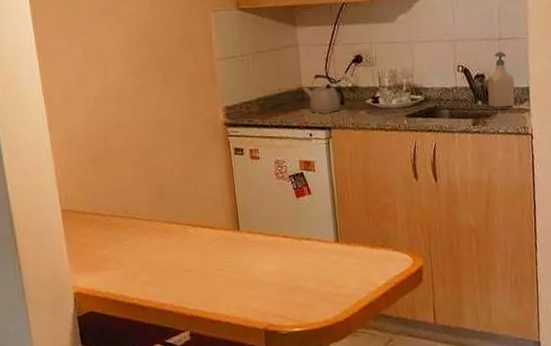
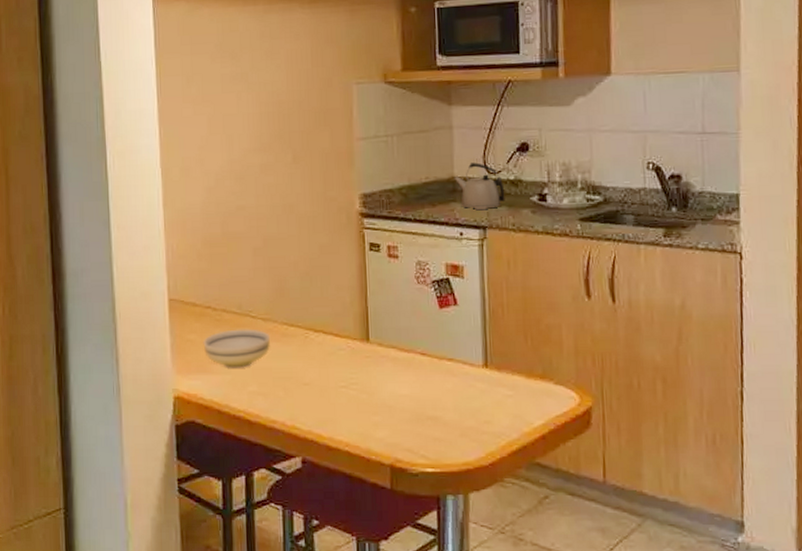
bowl: none [95,229,155,264] -> present [203,329,270,368]
soap bottle: present [487,51,515,108] -> none [684,148,720,218]

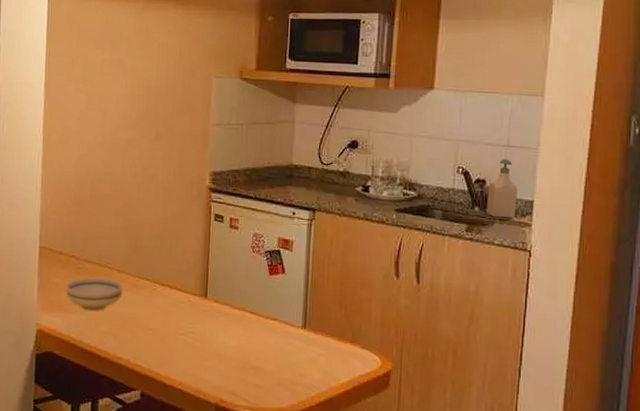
kettle: present [454,162,505,211] -> none [292,154,334,195]
soap bottle: none [684,148,720,218] -> present [486,159,517,218]

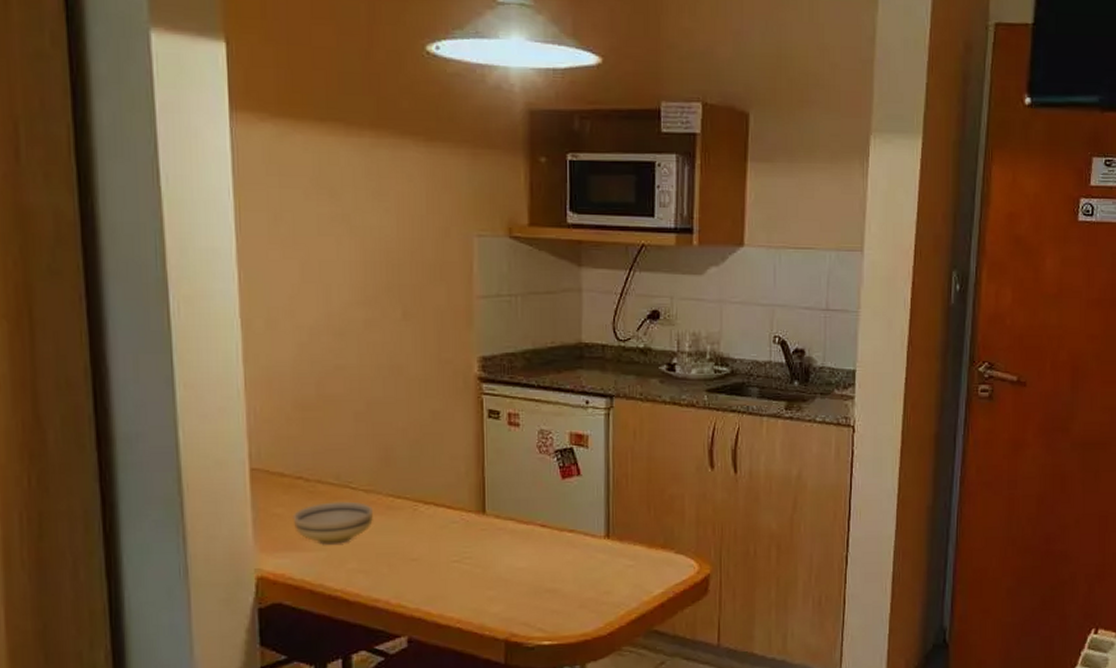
soap bottle: present [486,159,517,218] -> none [806,324,838,392]

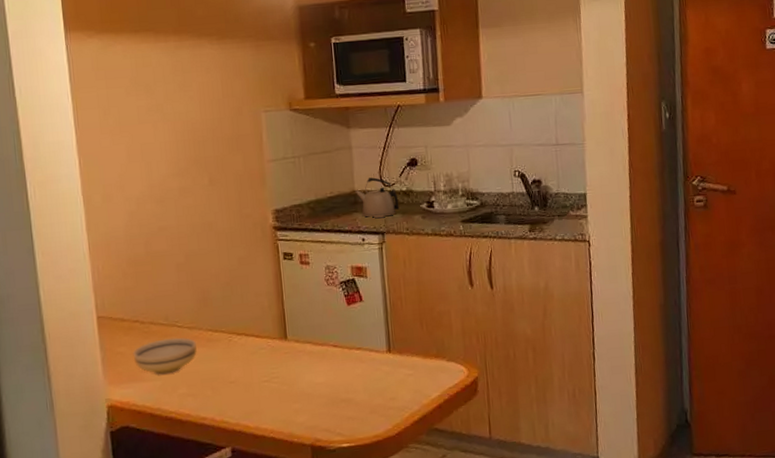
kettle: none [581,329,634,379] -> present [355,177,400,219]

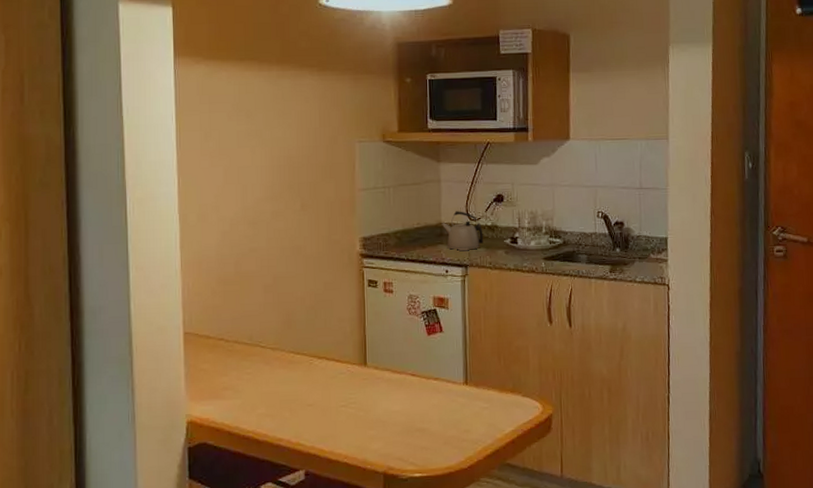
bowl: present [133,337,197,375] -> none [215,357,278,394]

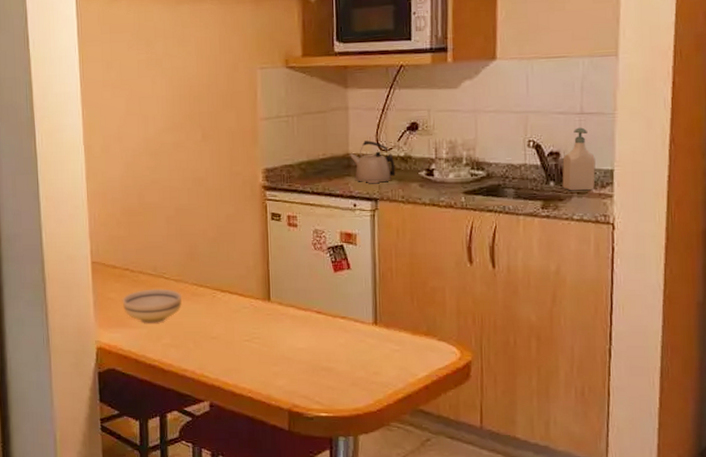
bowl: none [215,357,278,394] -> present [122,289,182,323]
soap bottle: none [626,200,653,257] -> present [562,127,596,191]

